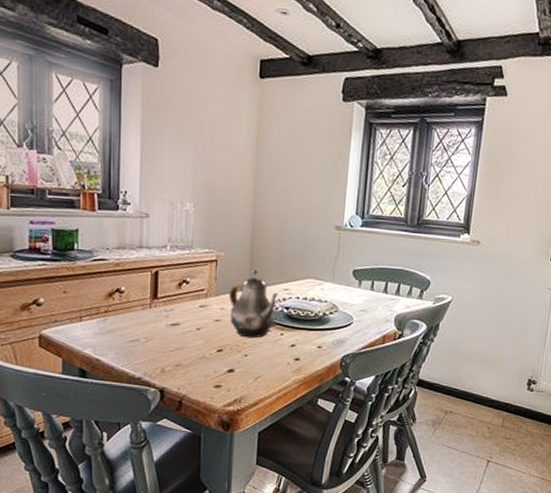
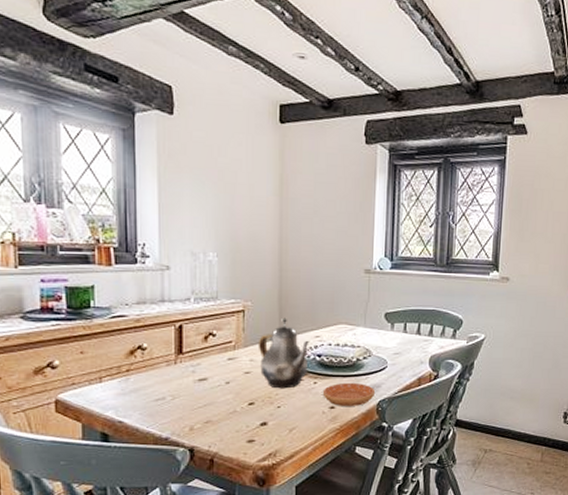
saucer: none [288,336,339,360] -> present [322,382,375,406]

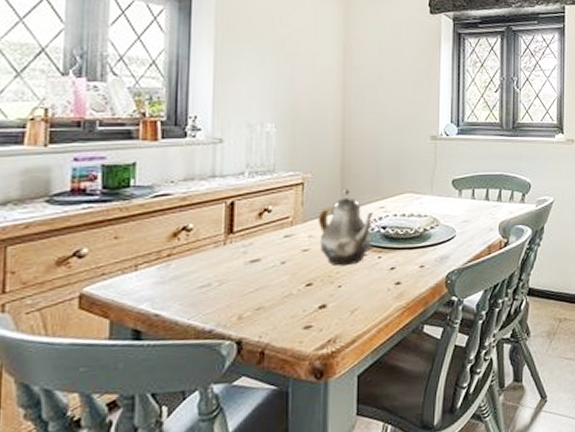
saucer: present [322,382,375,406] -> none [387,254,443,281]

